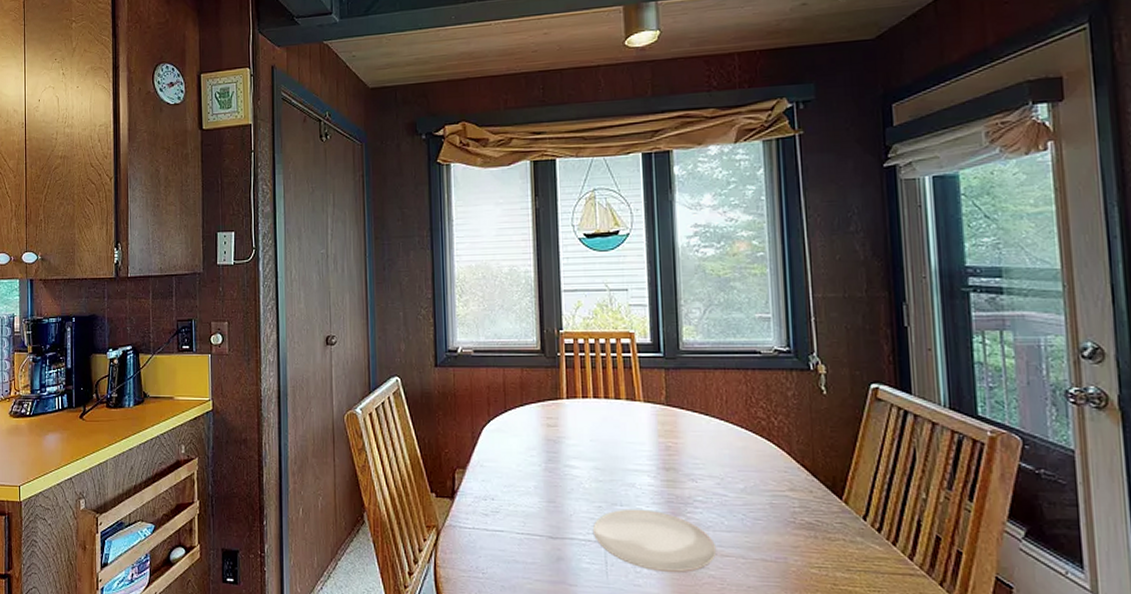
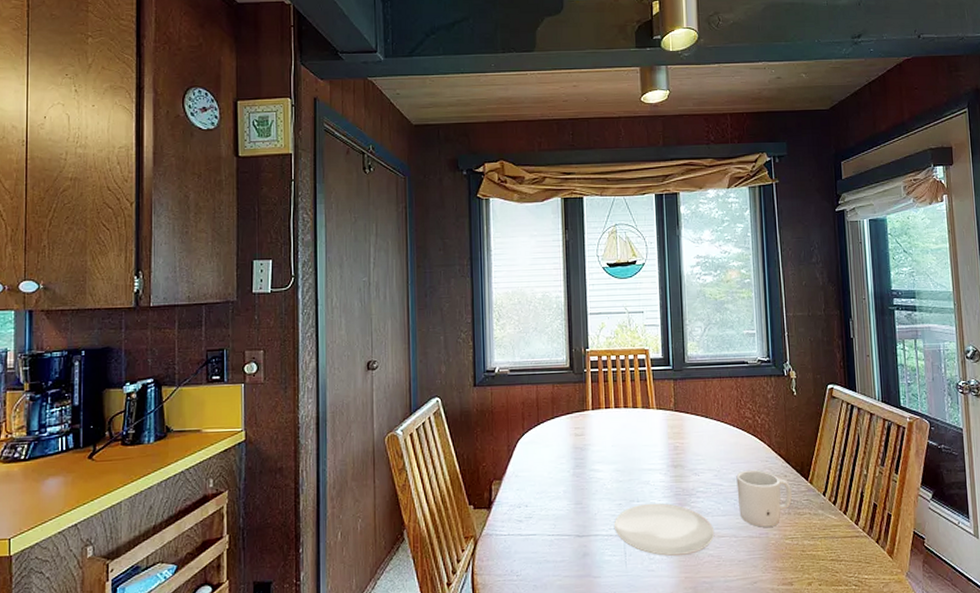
mug: none [745,480,821,551] -> present [736,469,793,527]

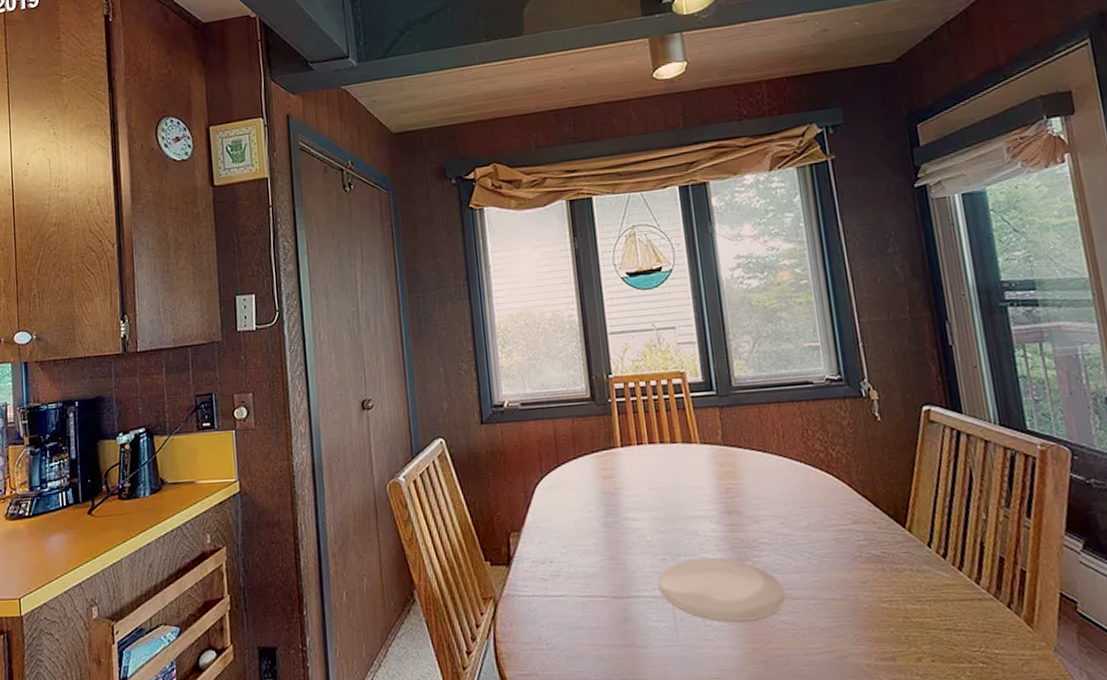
mug: present [736,469,793,527] -> none [809,515,886,587]

